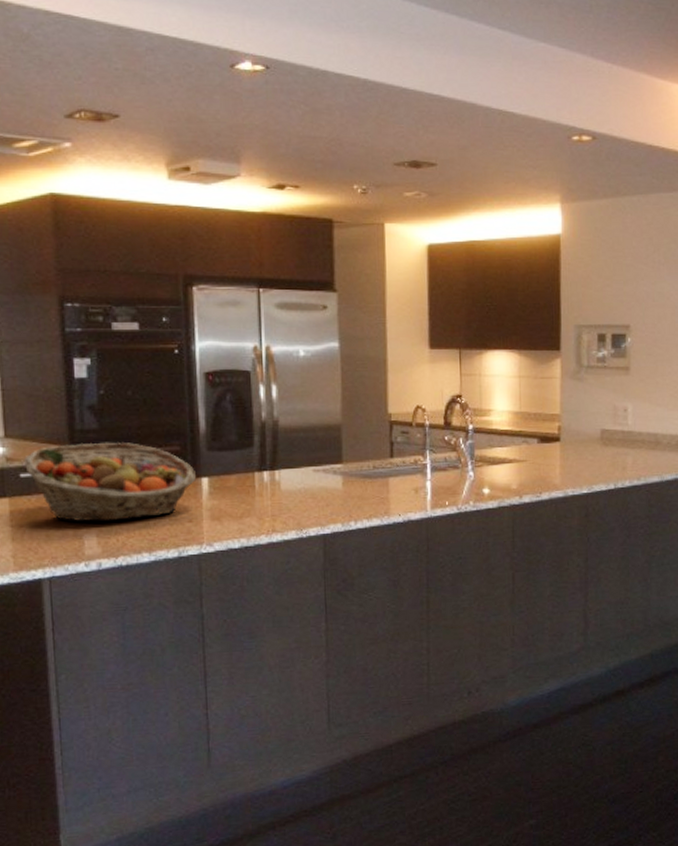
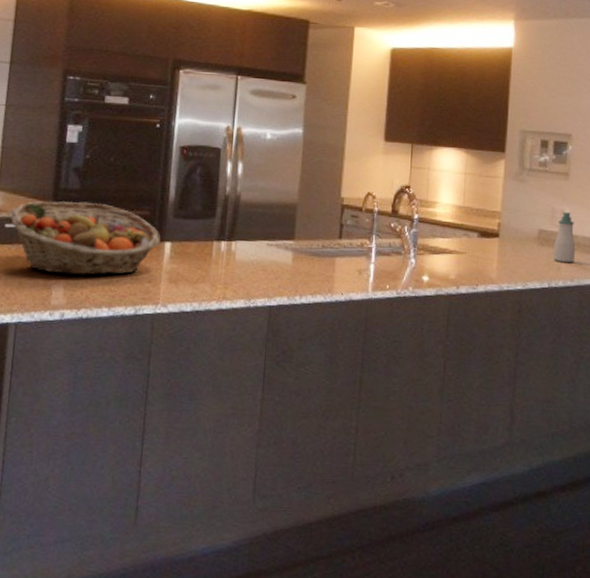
soap bottle: none [618,409,641,461] -> present [553,212,576,262]

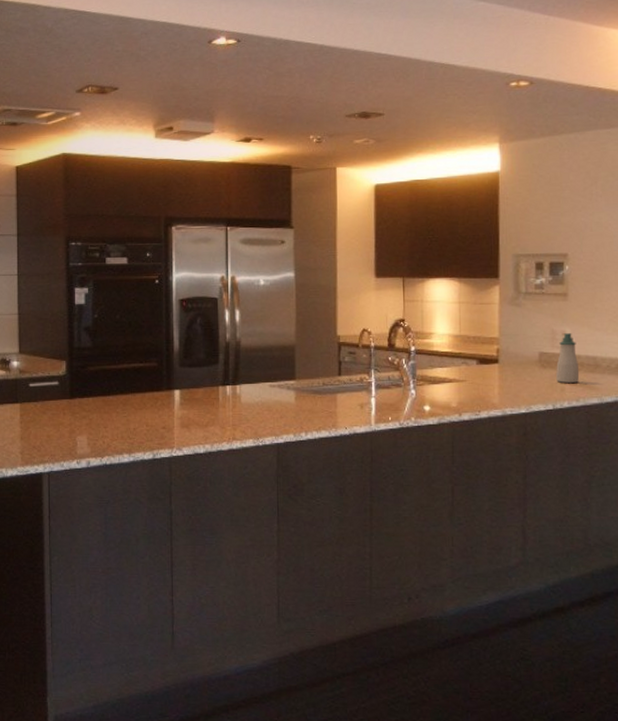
fruit basket: present [10,201,161,276] -> none [32,358,170,426]

